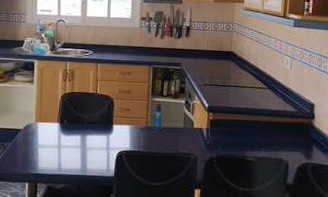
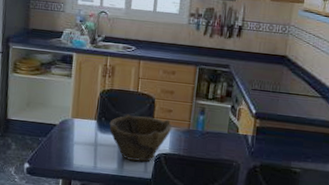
bowl: none [71,115,131,161] -> present [109,114,172,162]

